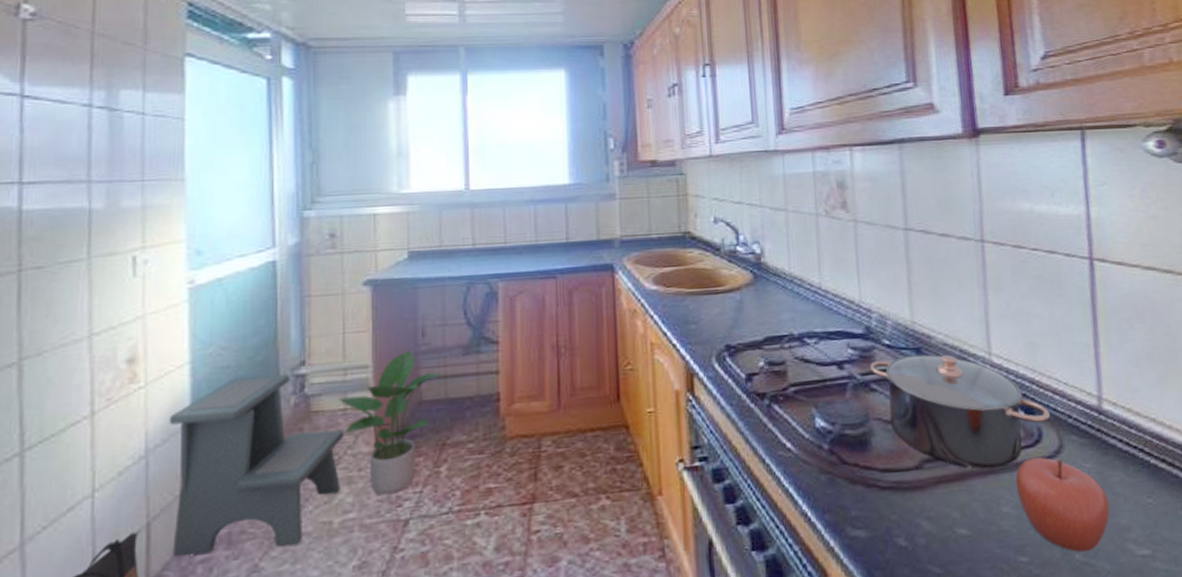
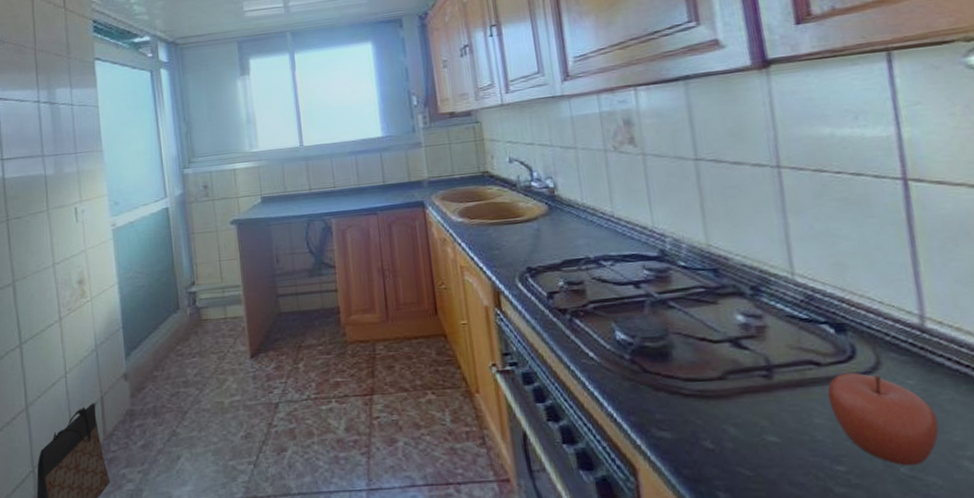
step stool: present [168,374,344,558] -> none [108,291,227,422]
potted plant: present [339,350,441,495] -> none [220,273,293,384]
cooking pot: present [869,354,1051,469] -> none [665,274,865,382]

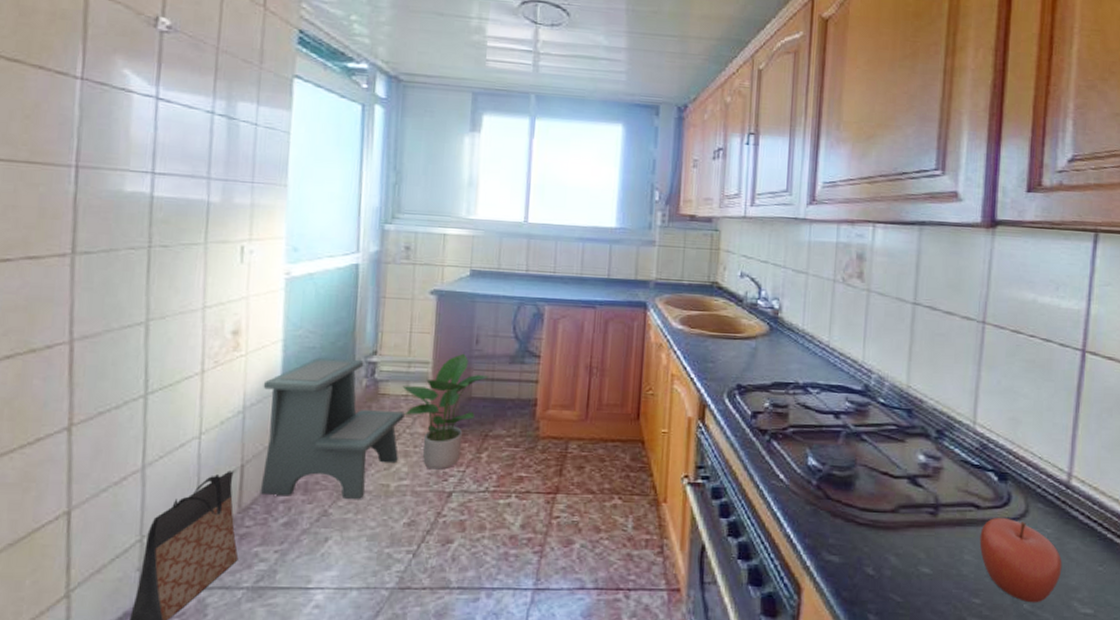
step stool: none [108,291,227,422] -> present [260,357,405,499]
potted plant: none [220,273,293,384] -> present [402,353,489,470]

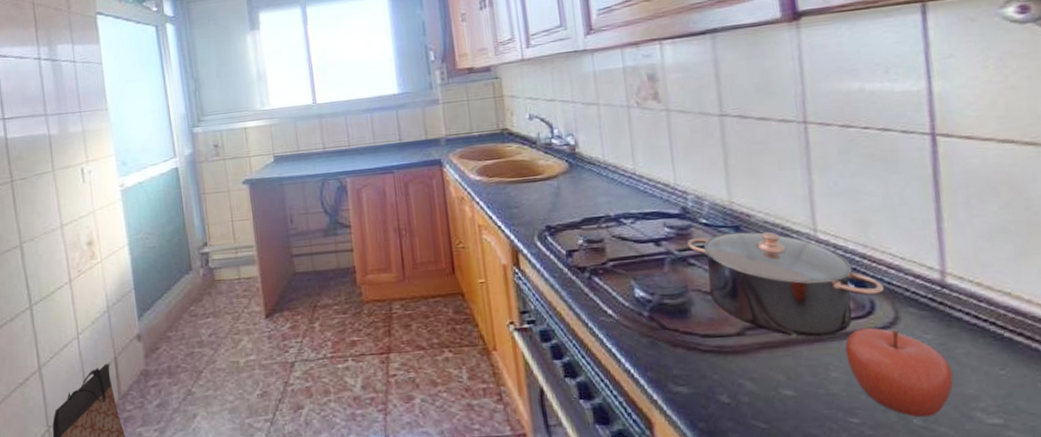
step stool: present [260,357,405,499] -> none [119,252,242,382]
potted plant: present [402,353,489,470] -> none [234,233,308,343]
cooking pot: none [862,415,1022,521] -> present [686,231,885,337]

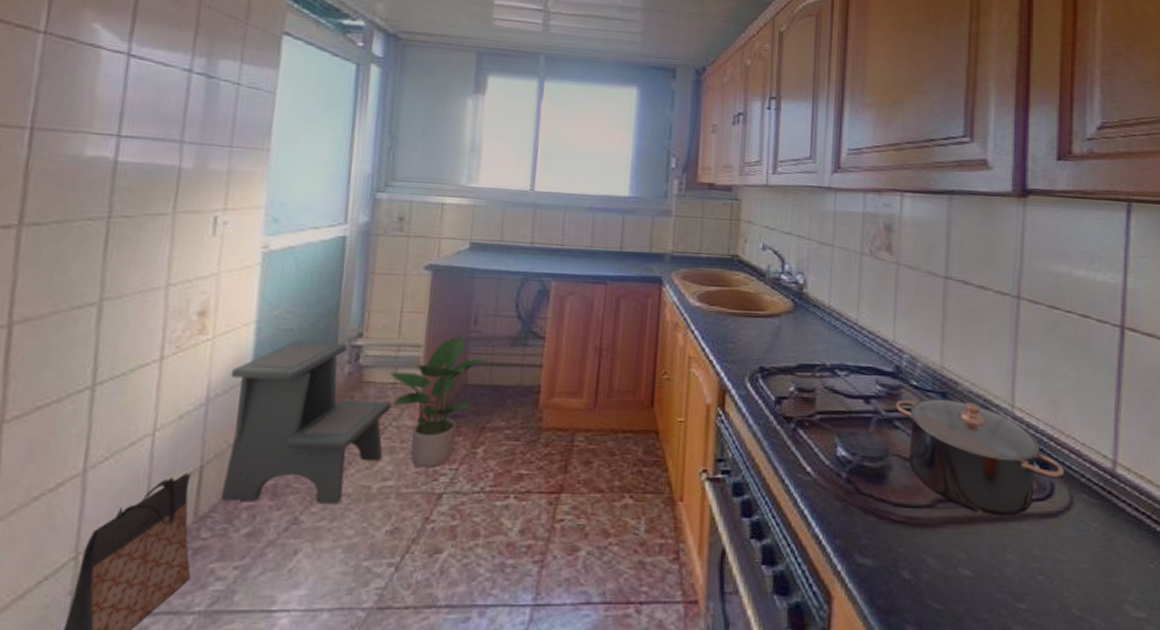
step stool: none [119,252,242,382] -> present [220,340,391,503]
potted plant: none [234,233,308,343] -> present [390,335,488,468]
fruit: present [845,327,954,418] -> none [1023,510,1111,607]

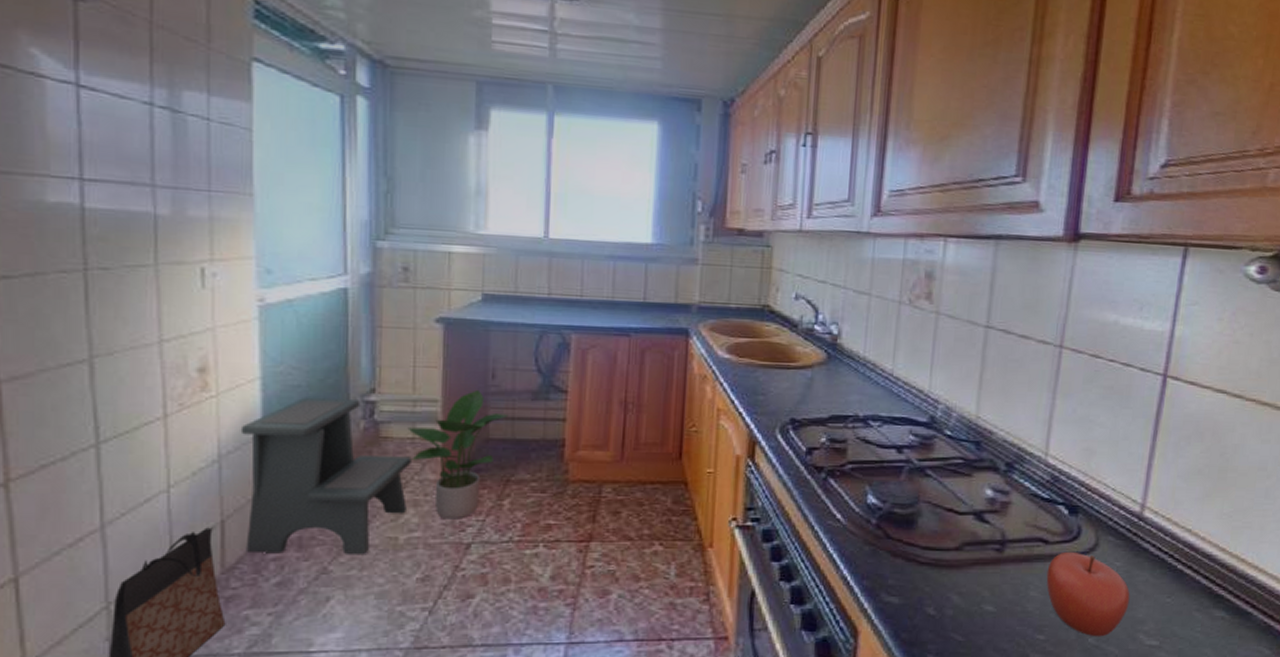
cooking pot: present [894,399,1065,516] -> none [927,448,1093,557]
fruit: none [1023,510,1111,607] -> present [1046,551,1130,637]

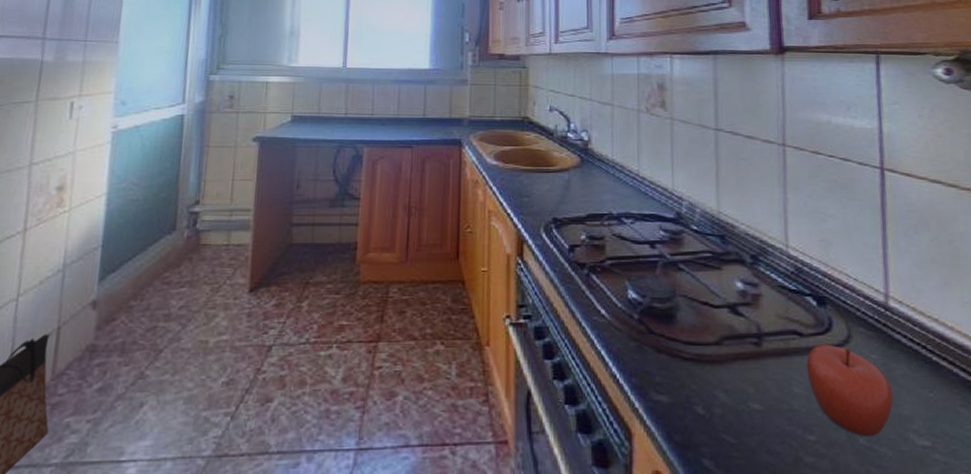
step stool: present [240,397,412,554] -> none [75,209,225,359]
potted plant: present [407,389,509,520] -> none [223,199,310,322]

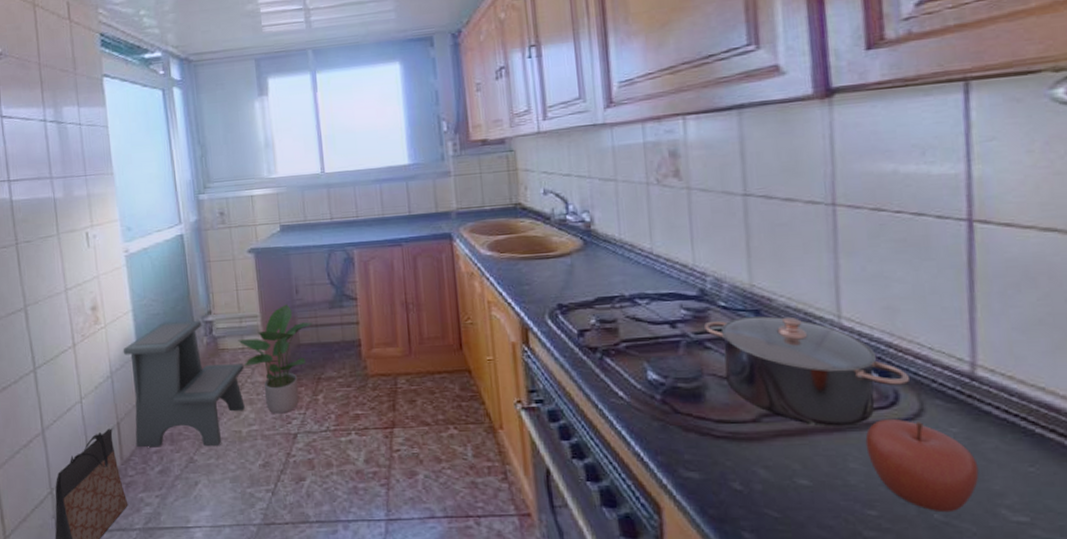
step stool: none [75,209,225,359] -> present [123,320,245,448]
potted plant: none [223,199,310,322] -> present [238,304,313,414]
cooking pot: none [678,242,841,350] -> present [703,316,911,426]

